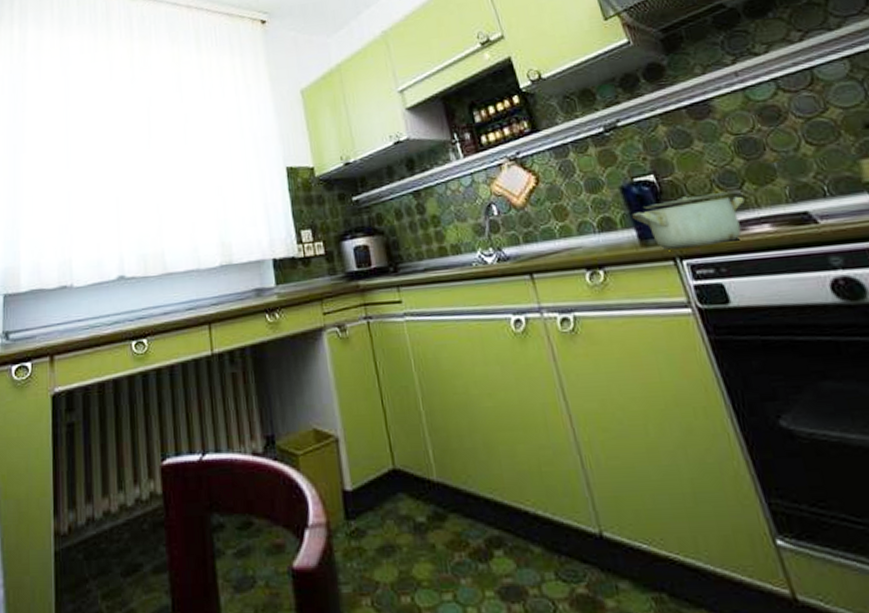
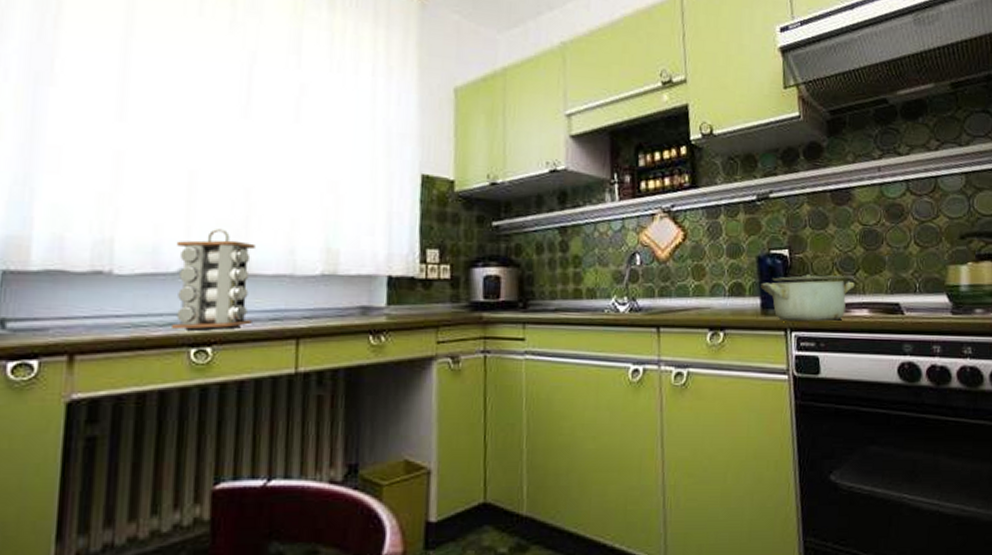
spice rack: none [113,238,174,327] -> present [172,227,255,331]

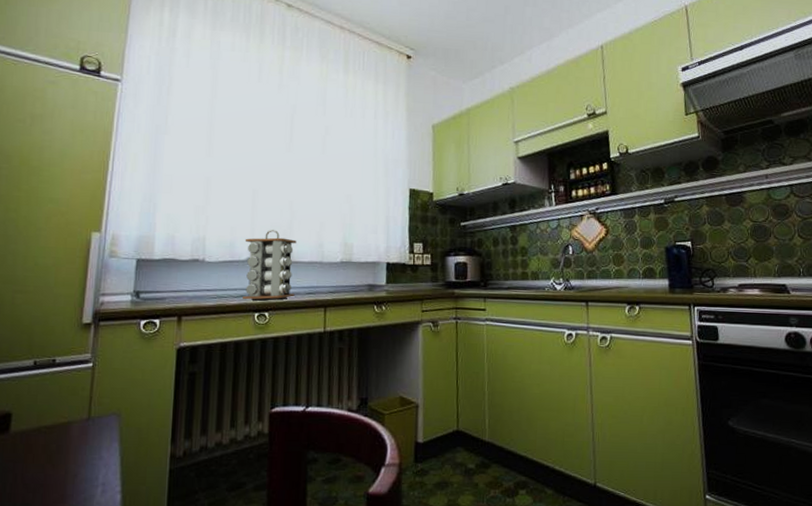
cooking pot: present [761,274,855,323] -> none [669,261,747,300]

